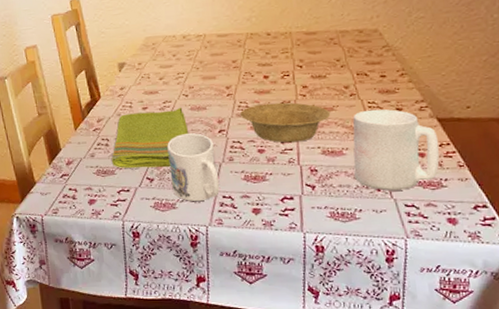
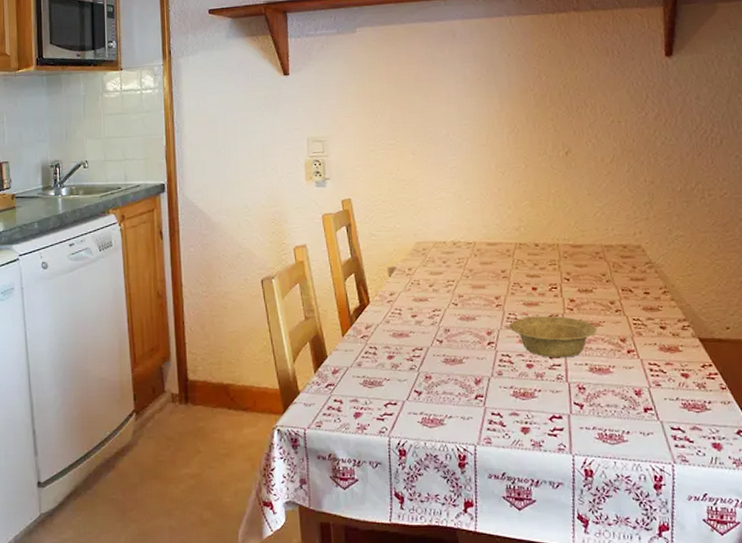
dish towel: present [111,107,188,168] -> none [378,316,457,380]
mug: present [167,133,220,202] -> none [436,344,488,419]
mug: present [353,109,440,191] -> none [619,326,703,413]

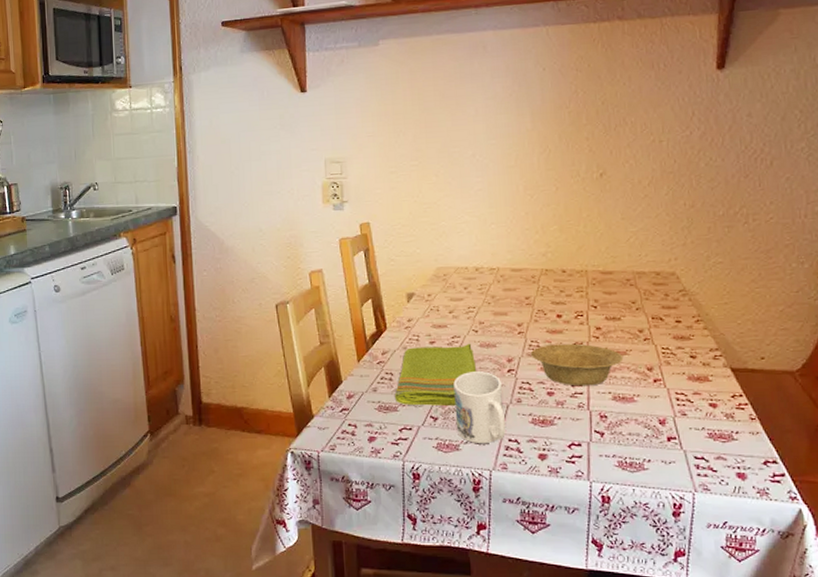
dish towel: none [378,316,457,380] -> present [394,343,476,407]
mug: none [436,344,488,419] -> present [453,371,506,444]

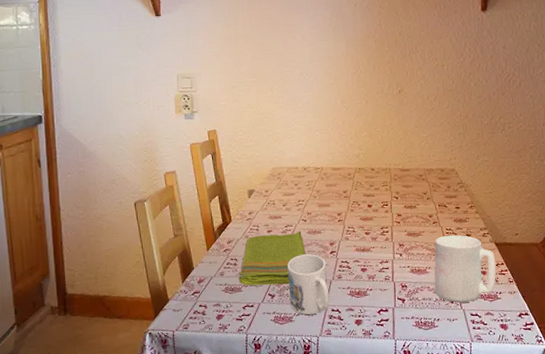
bowl: present [530,343,624,386] -> none [348,228,418,263]
mug: none [644,355,732,442] -> present [434,235,497,303]

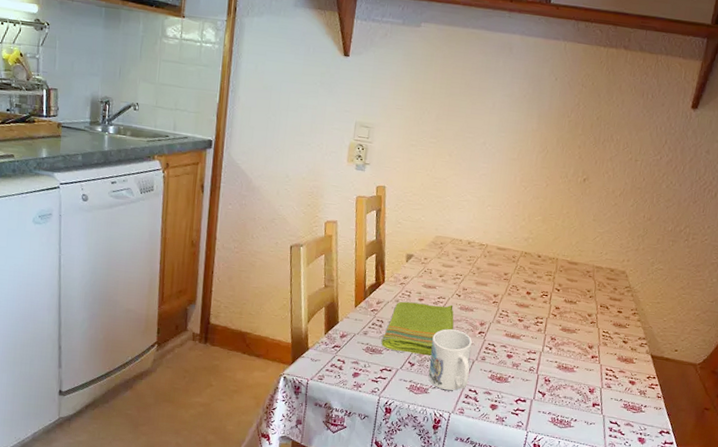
mug: present [434,235,497,303] -> none [578,338,648,410]

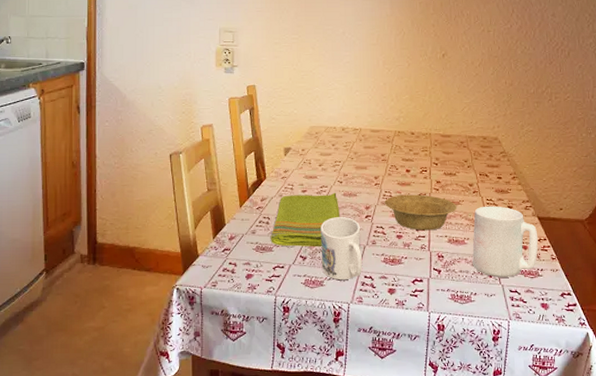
bowl: none [499,315,572,355] -> present [384,194,457,231]
mug: none [578,338,648,410] -> present [472,206,539,278]

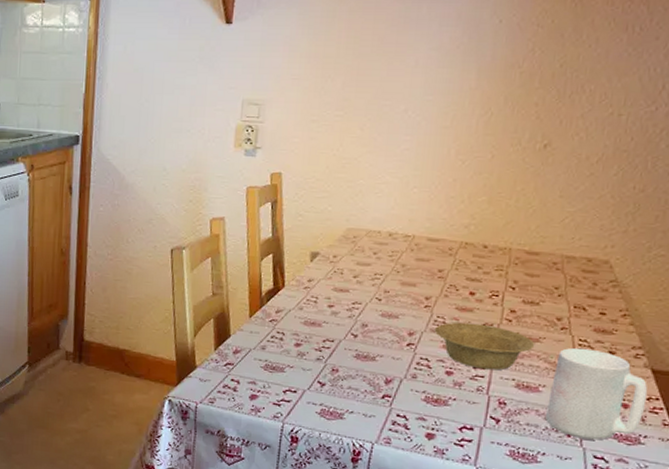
dish towel: present [270,192,339,247] -> none [283,309,374,374]
mug: present [321,217,362,281] -> none [344,341,399,416]

